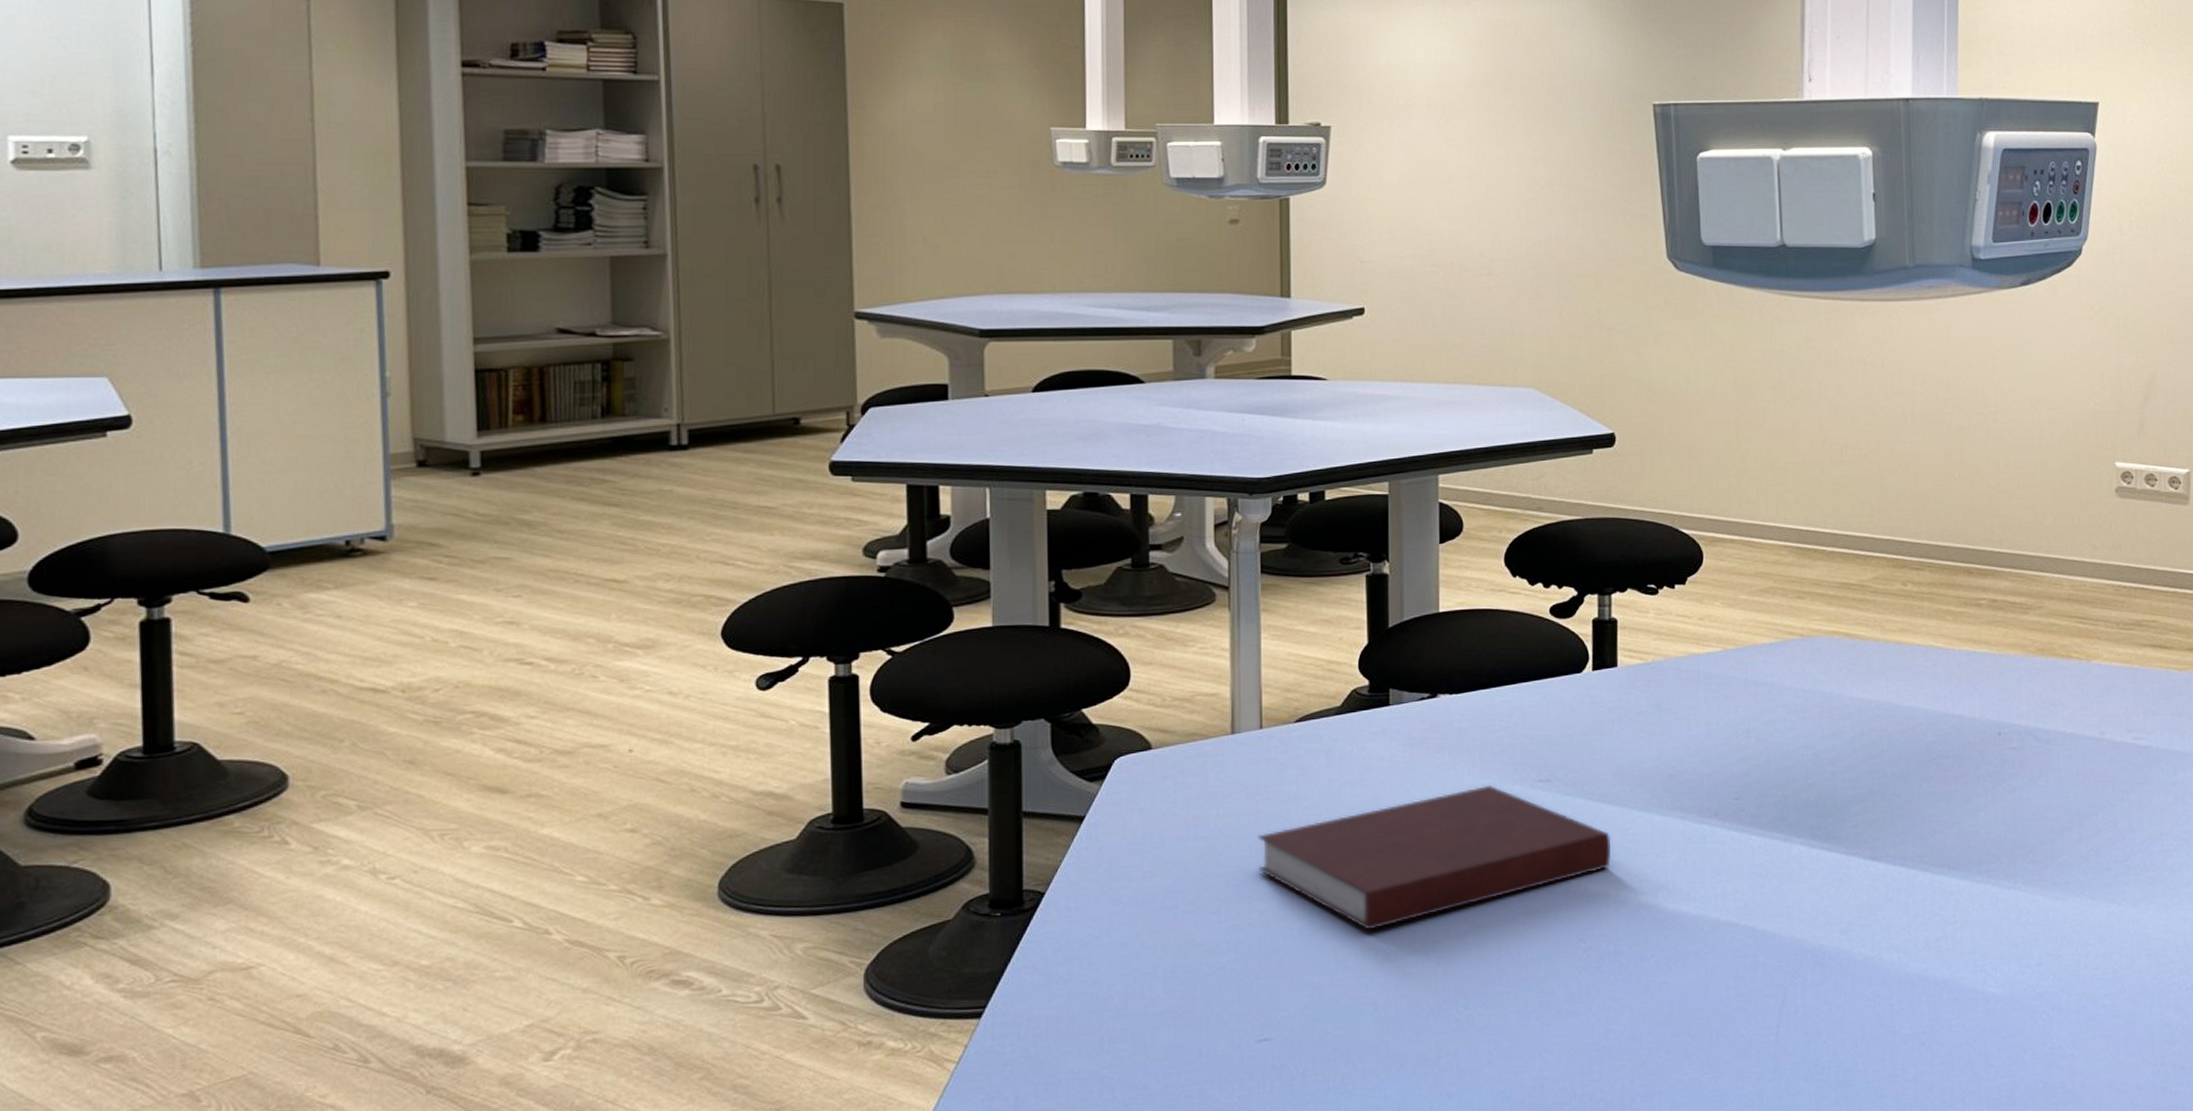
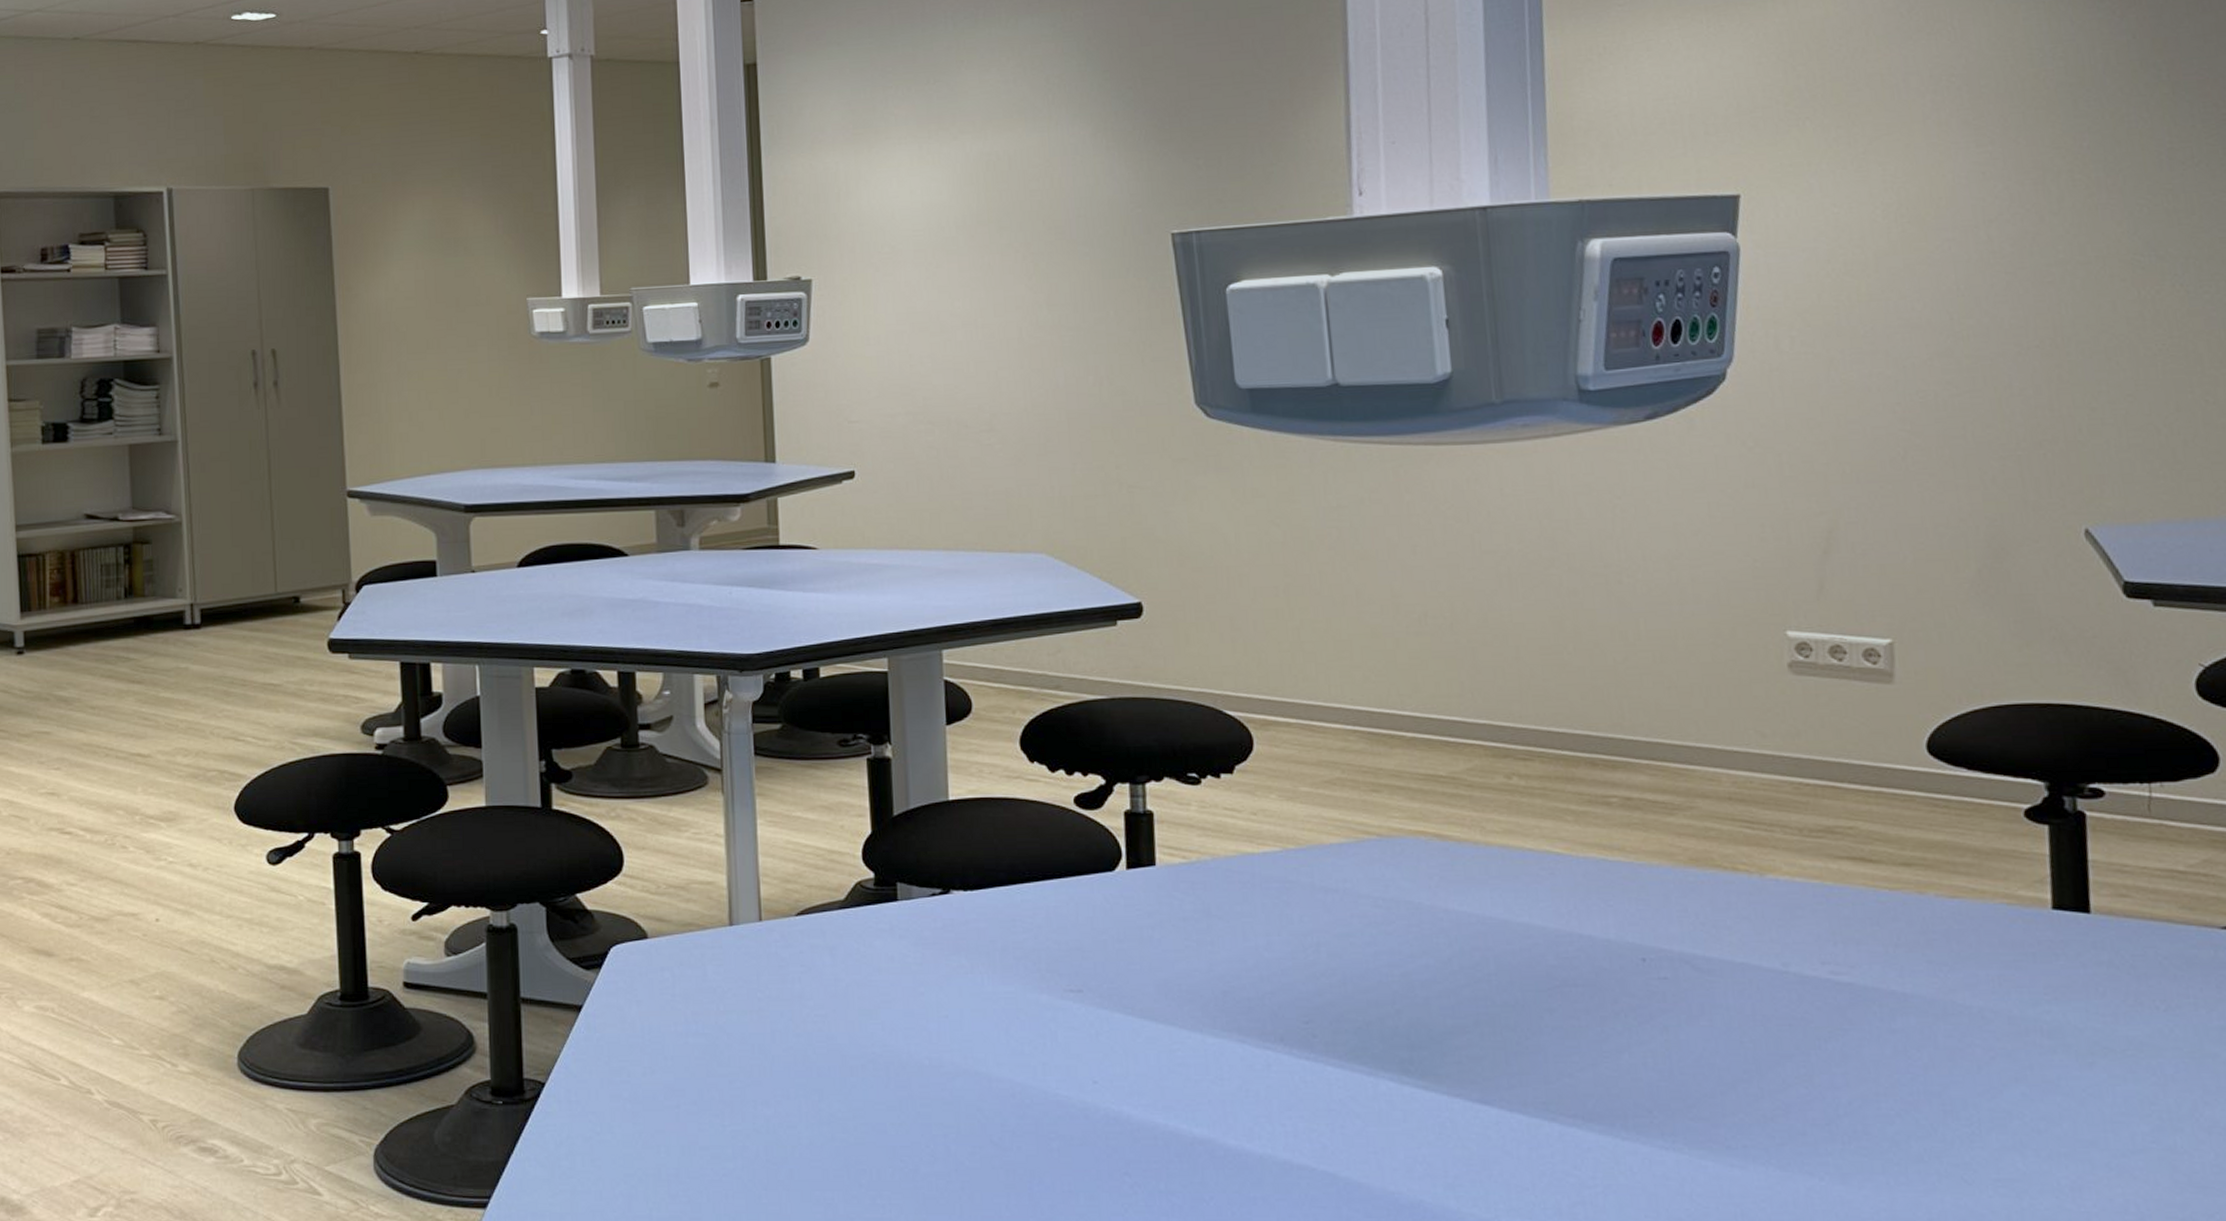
notebook: present [1257,785,1611,931] -> none [761,992,1157,1146]

